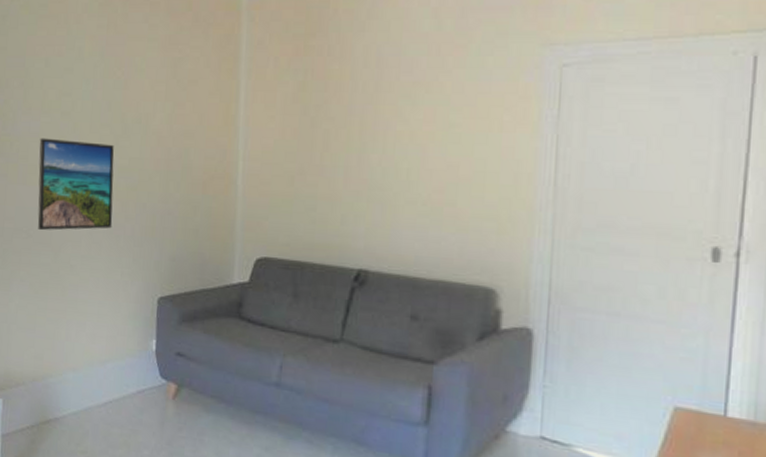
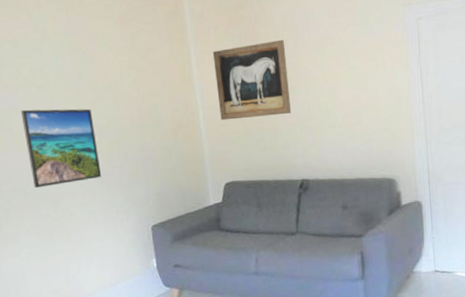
wall art: none [264,81,363,179] -> present [212,40,291,121]

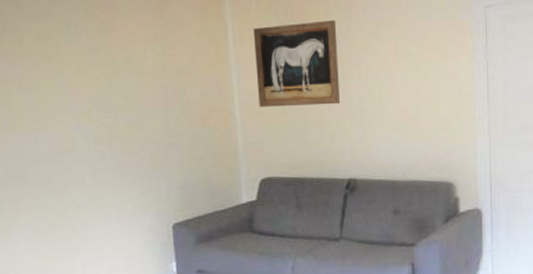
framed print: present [20,108,102,189] -> none [22,82,117,175]

